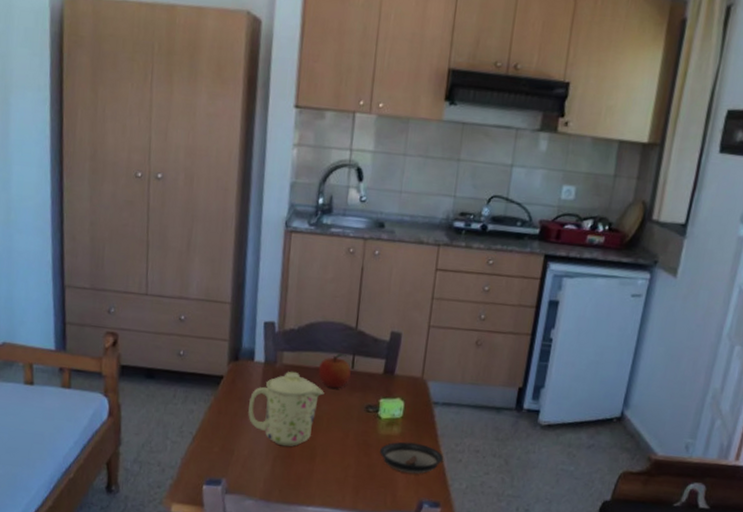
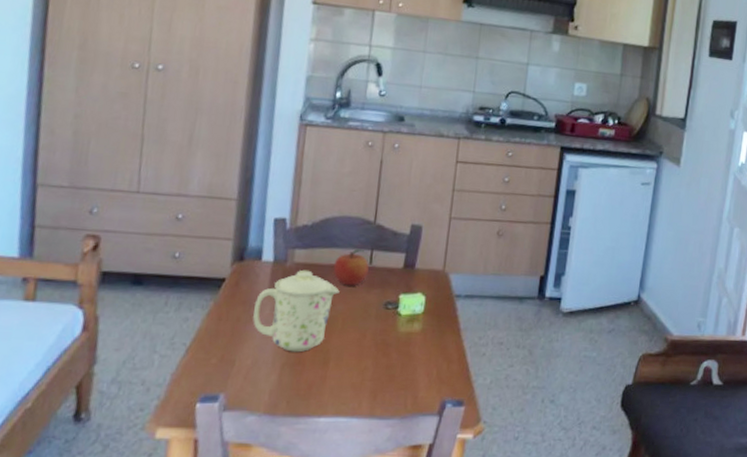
saucer: present [380,441,443,475] -> none [399,338,466,373]

